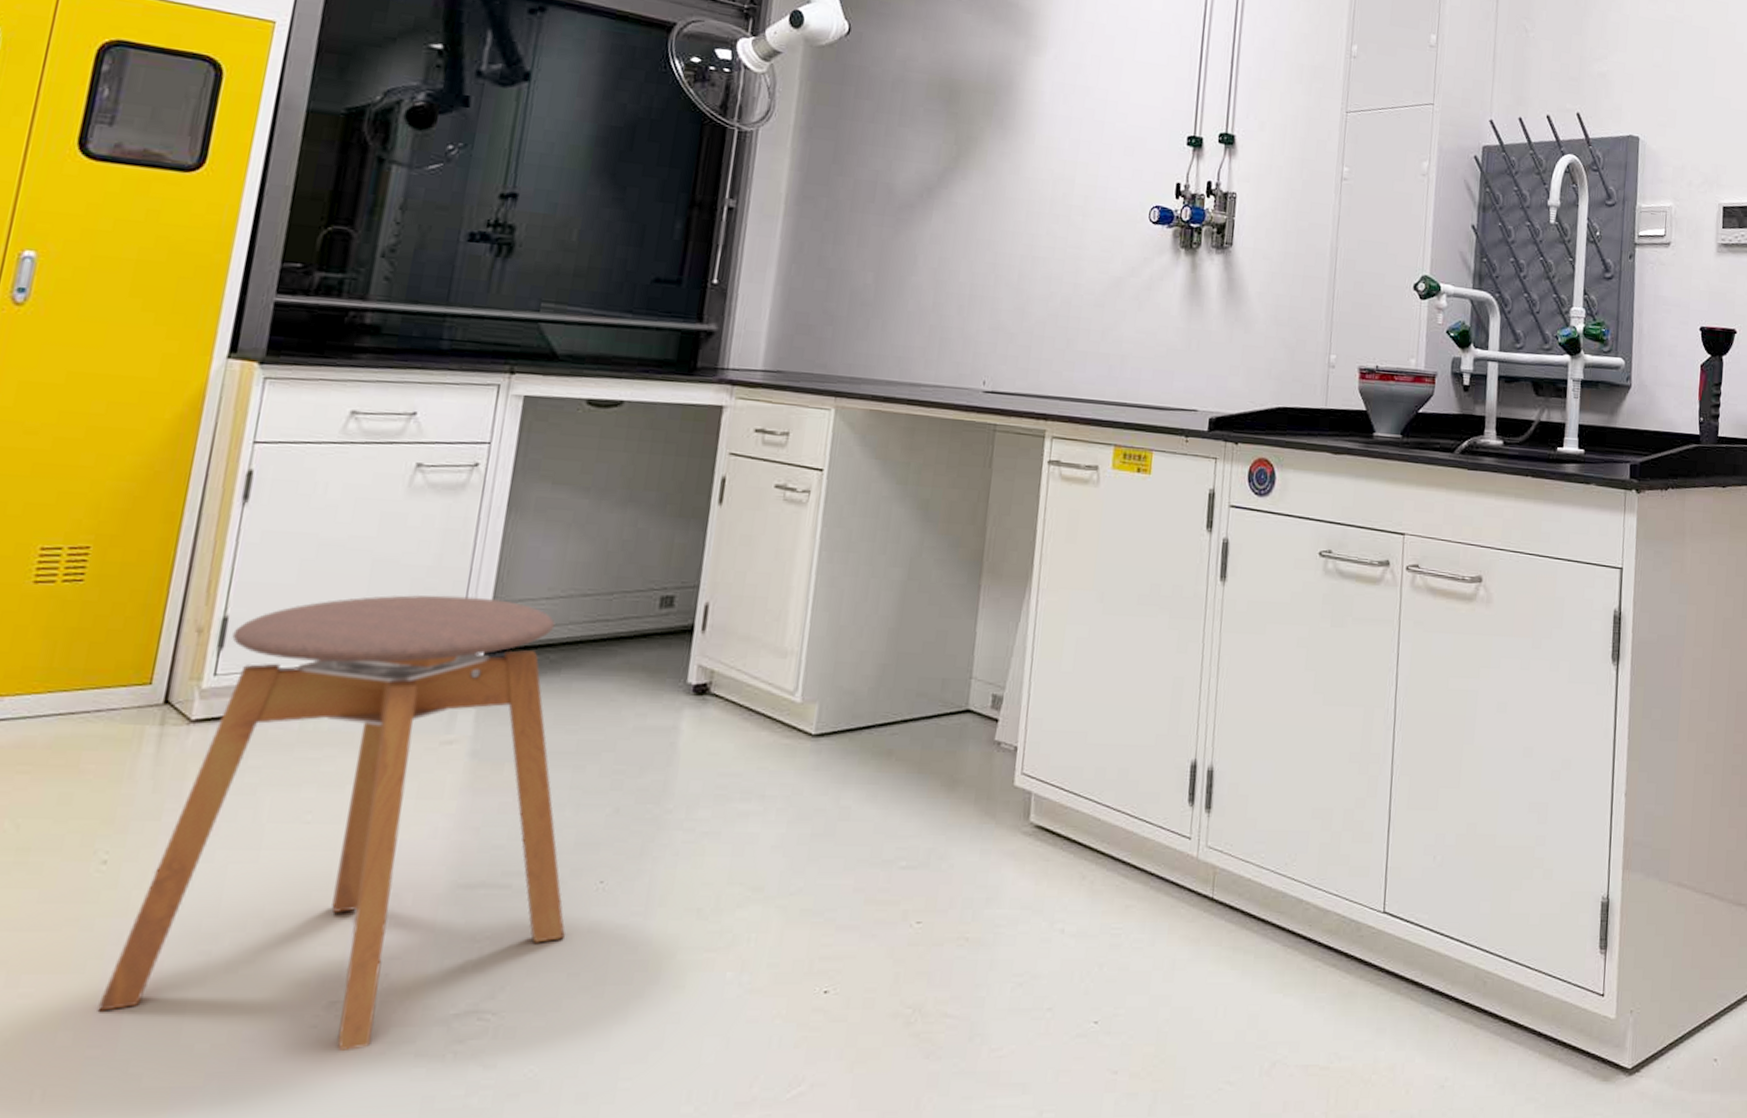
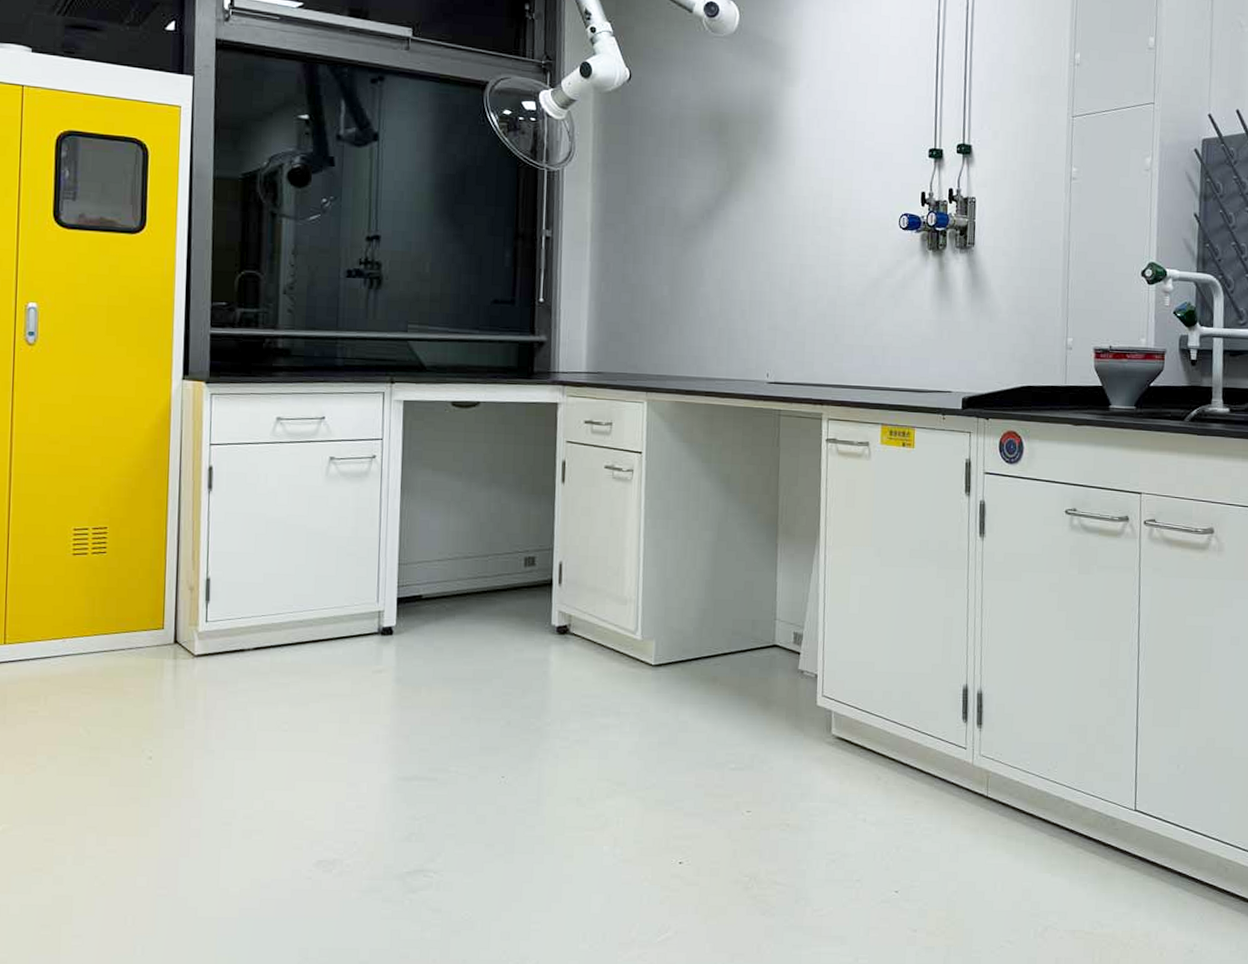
stool: present [97,595,565,1051] -> none [161,559,480,896]

